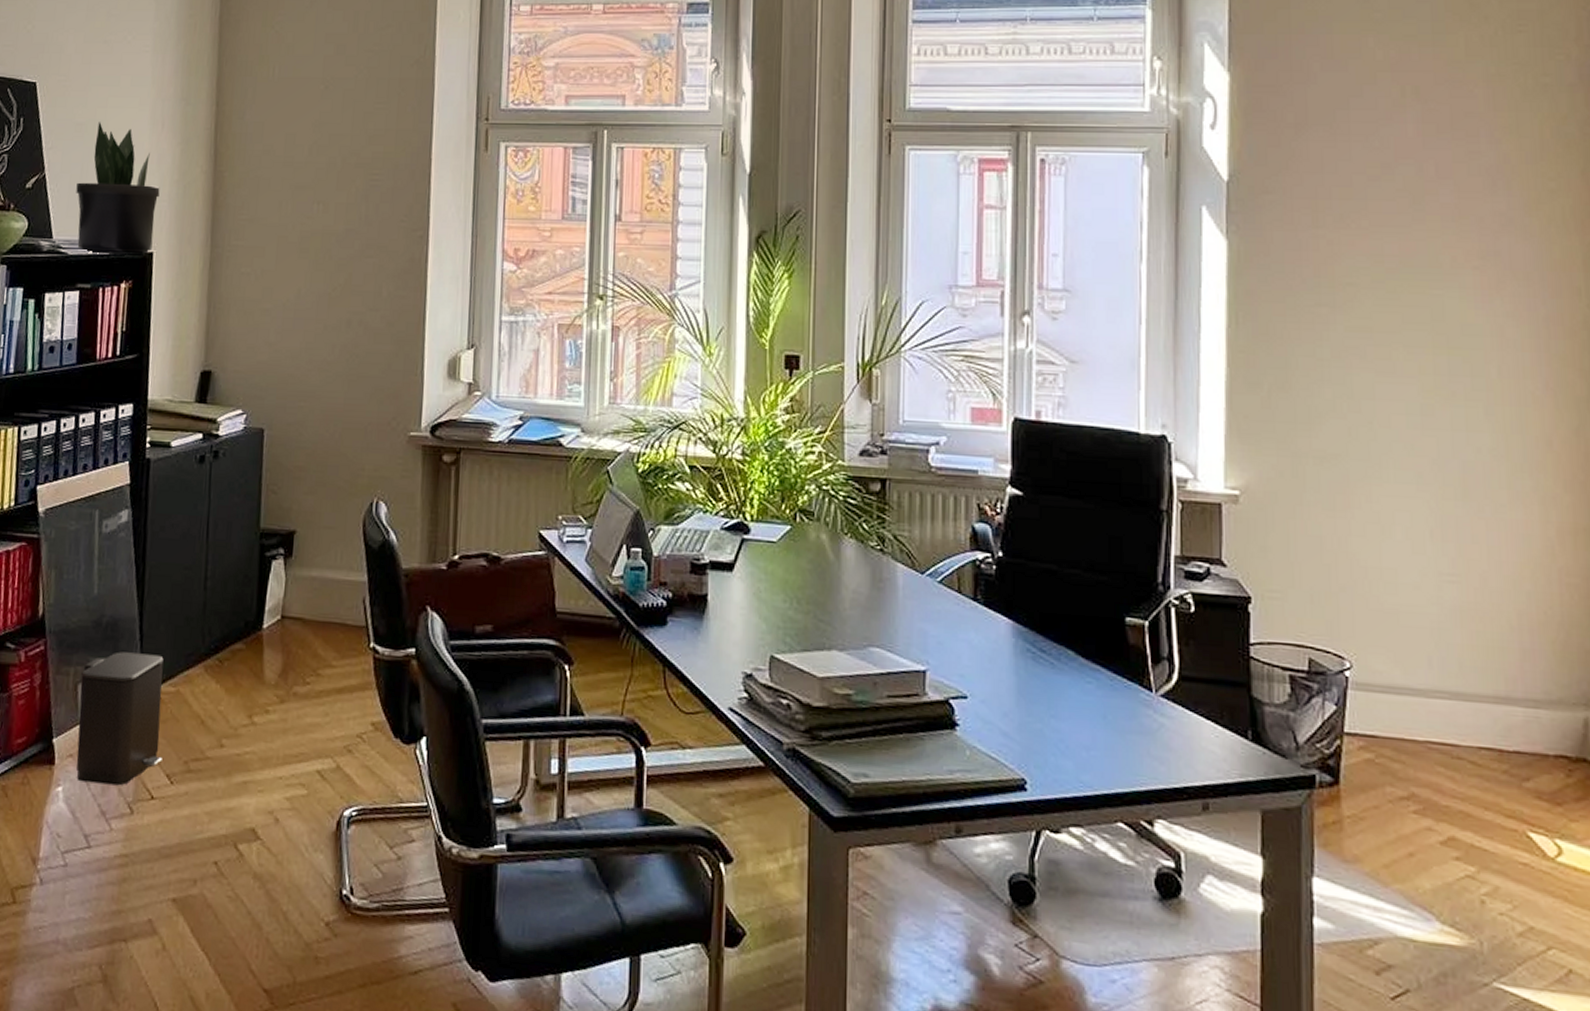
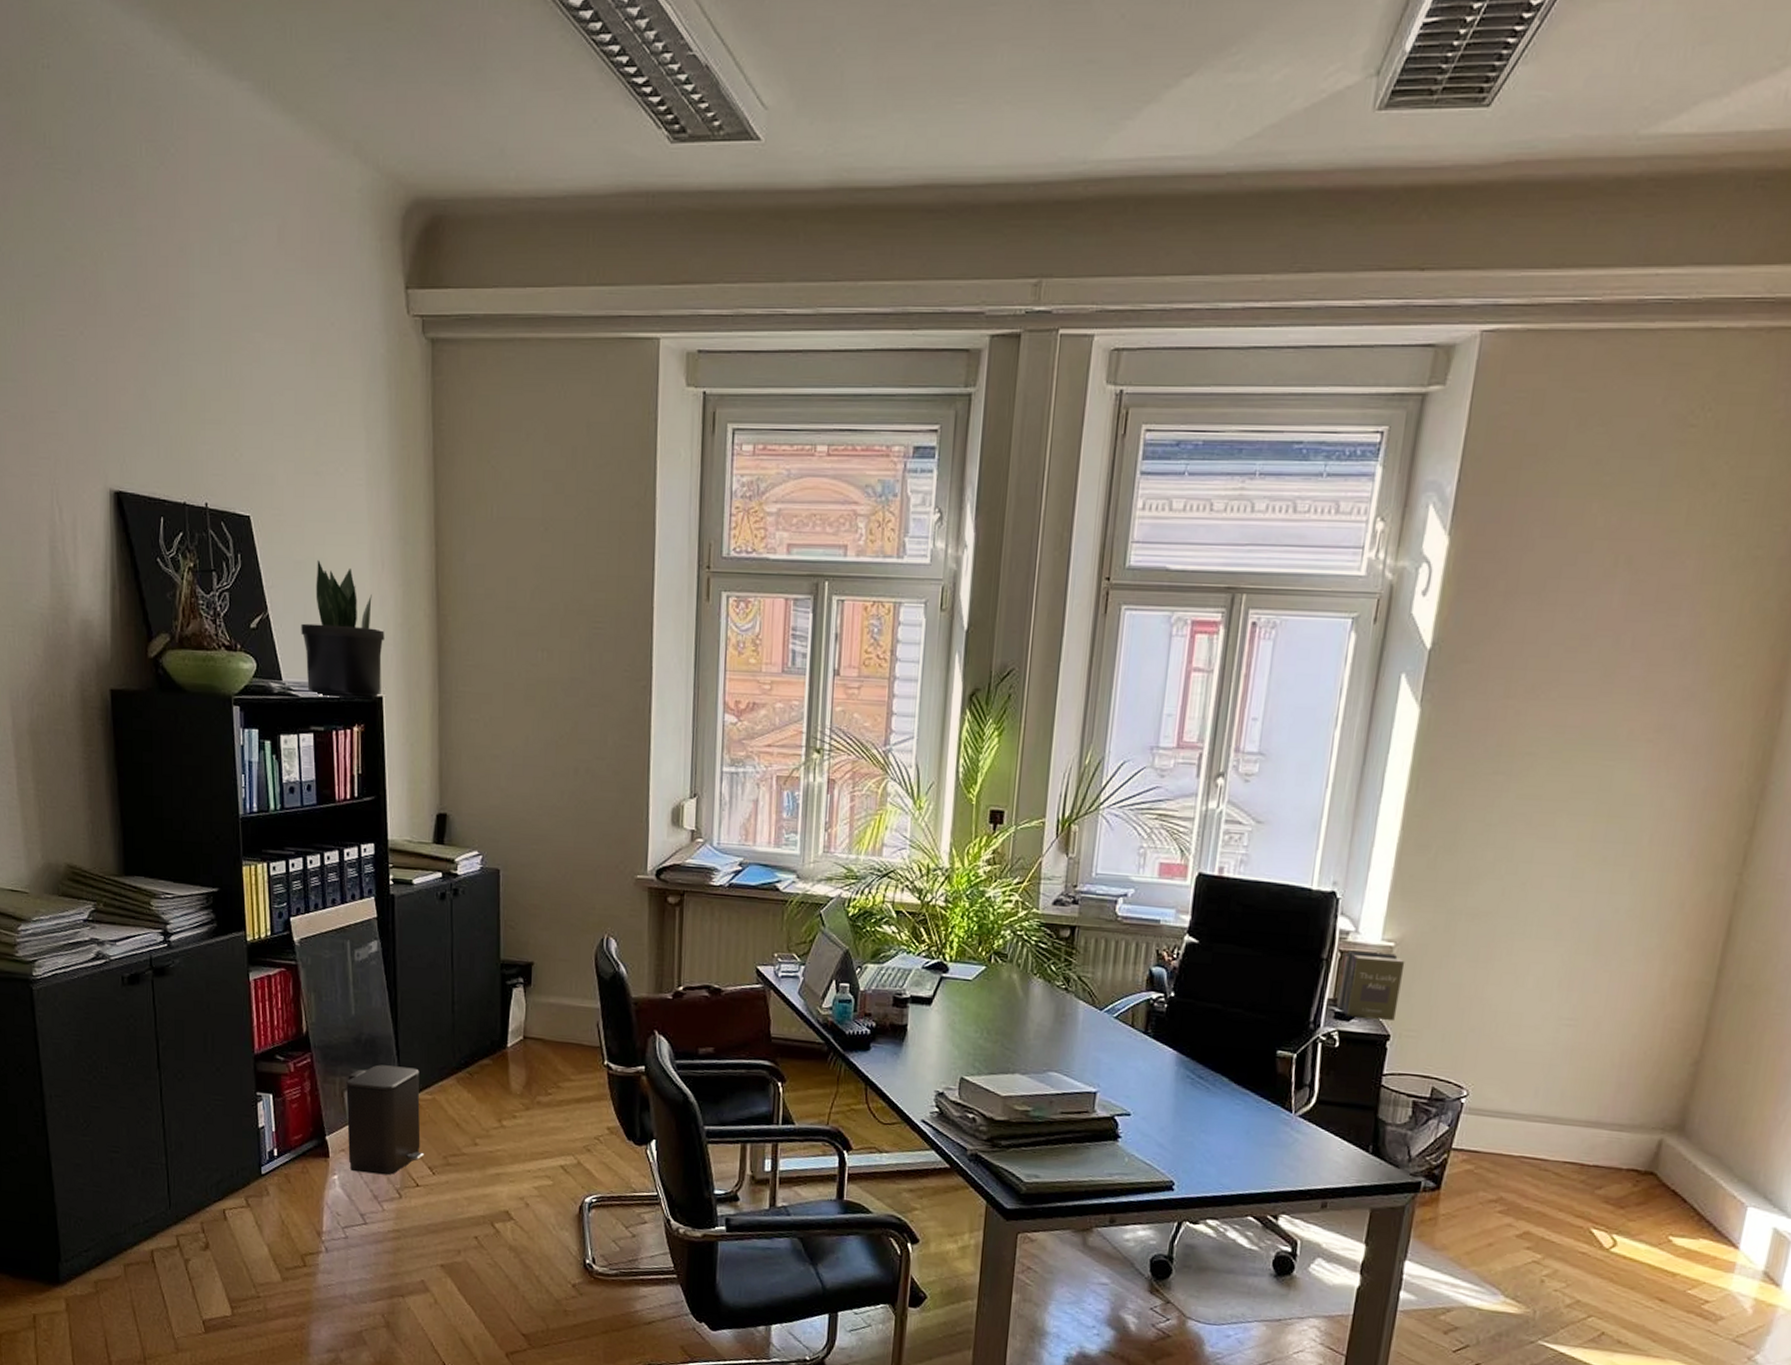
books: none [1184,500,1255,581] -> present [1336,950,1405,1022]

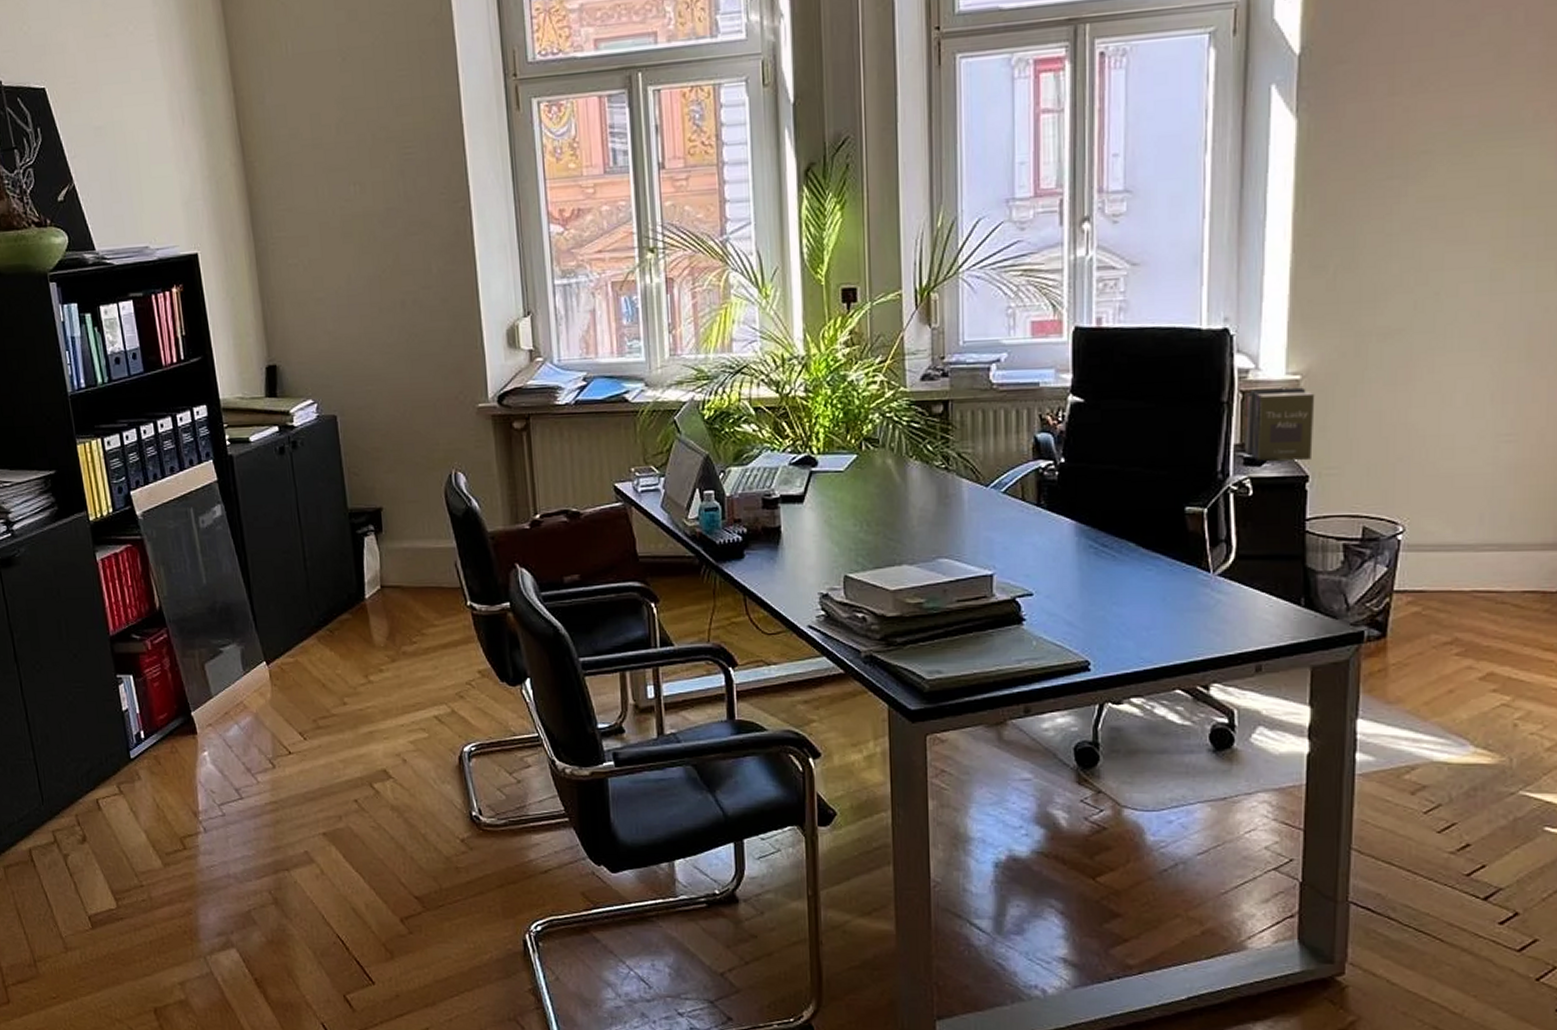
planter: present [301,560,385,700] -> none [108,123,196,262]
pedal bin: present [346,1064,424,1175] -> none [206,631,293,746]

